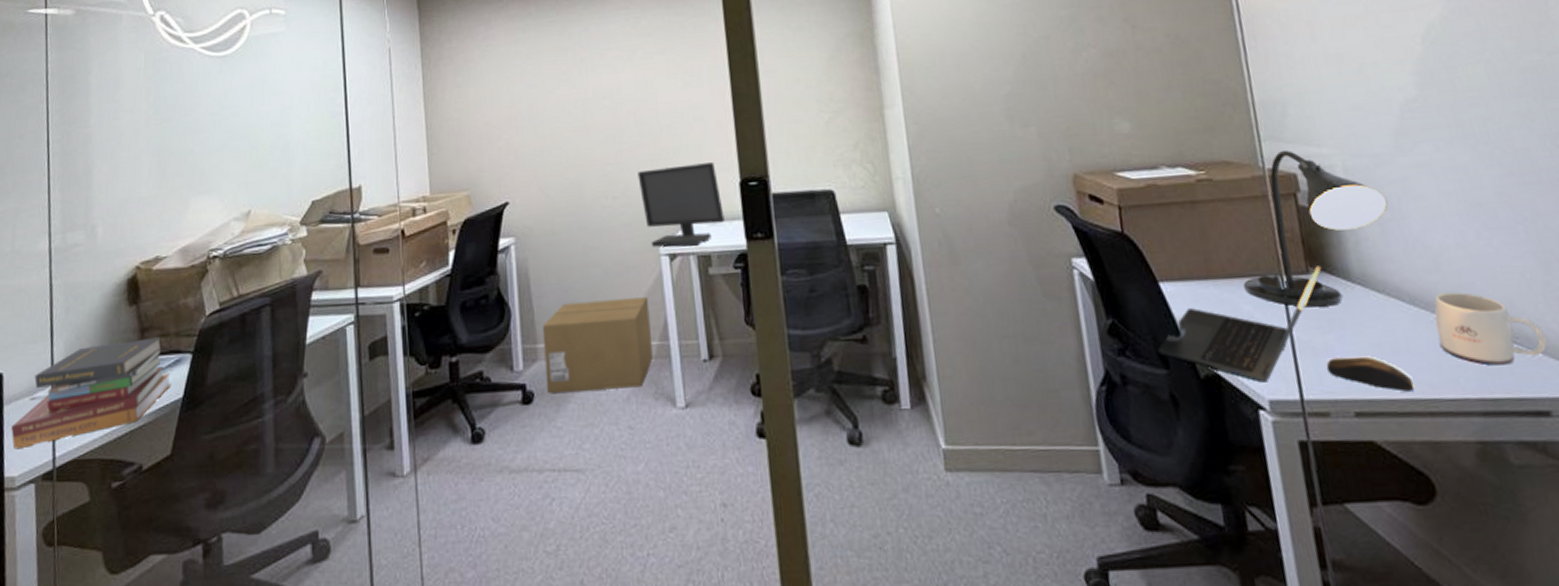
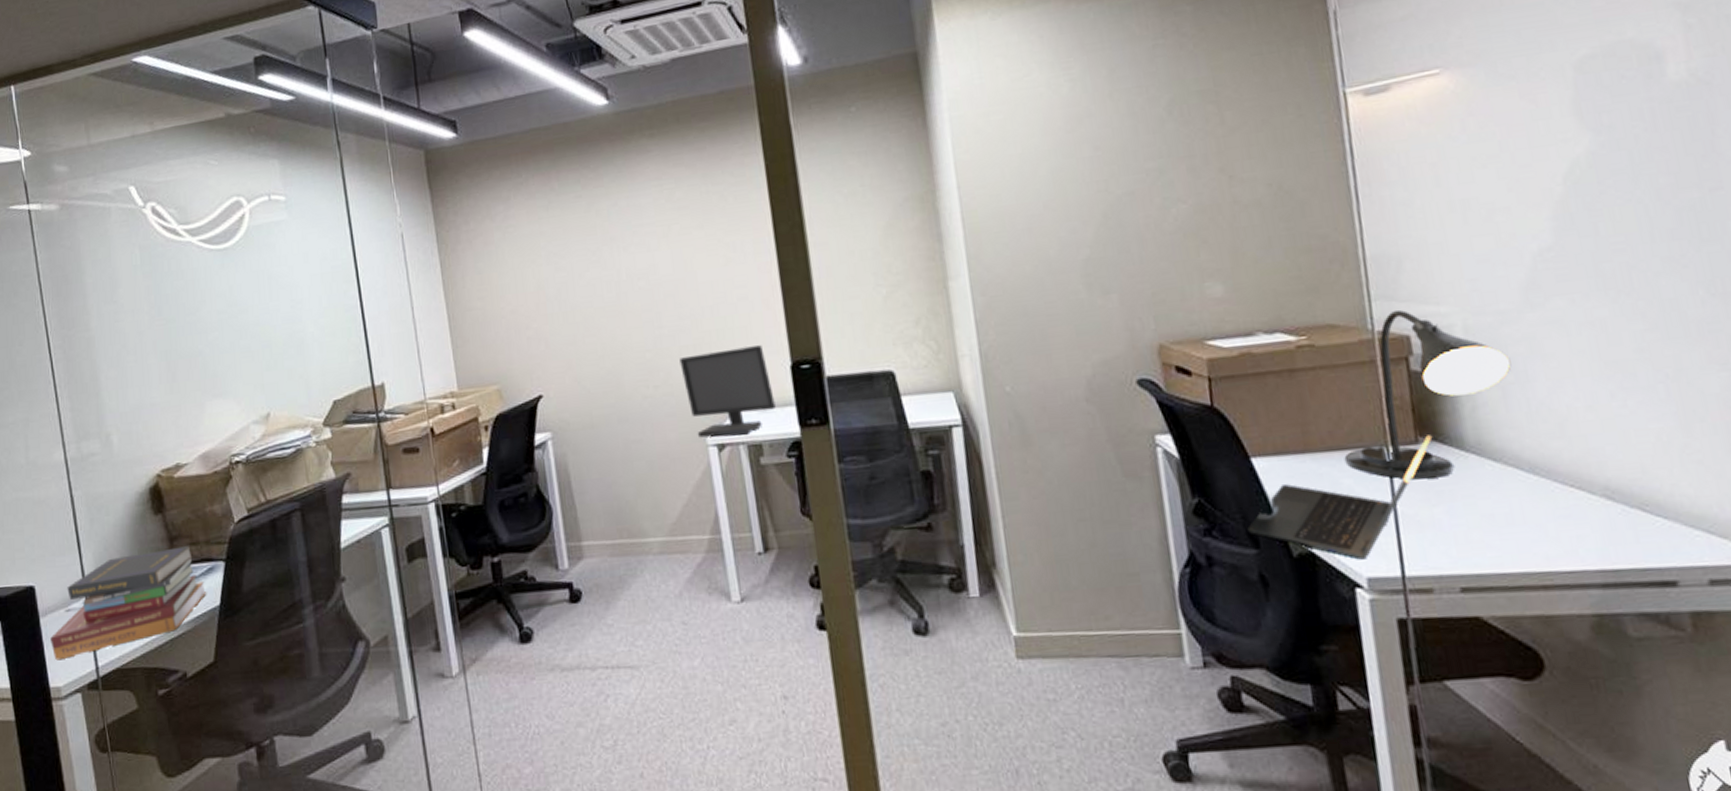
box: present [542,297,654,393] -> none [586,490,706,591]
computer mouse: present [1326,356,1415,392] -> none [1432,529,1528,565]
mug: present [1433,291,1548,365] -> none [1555,458,1681,535]

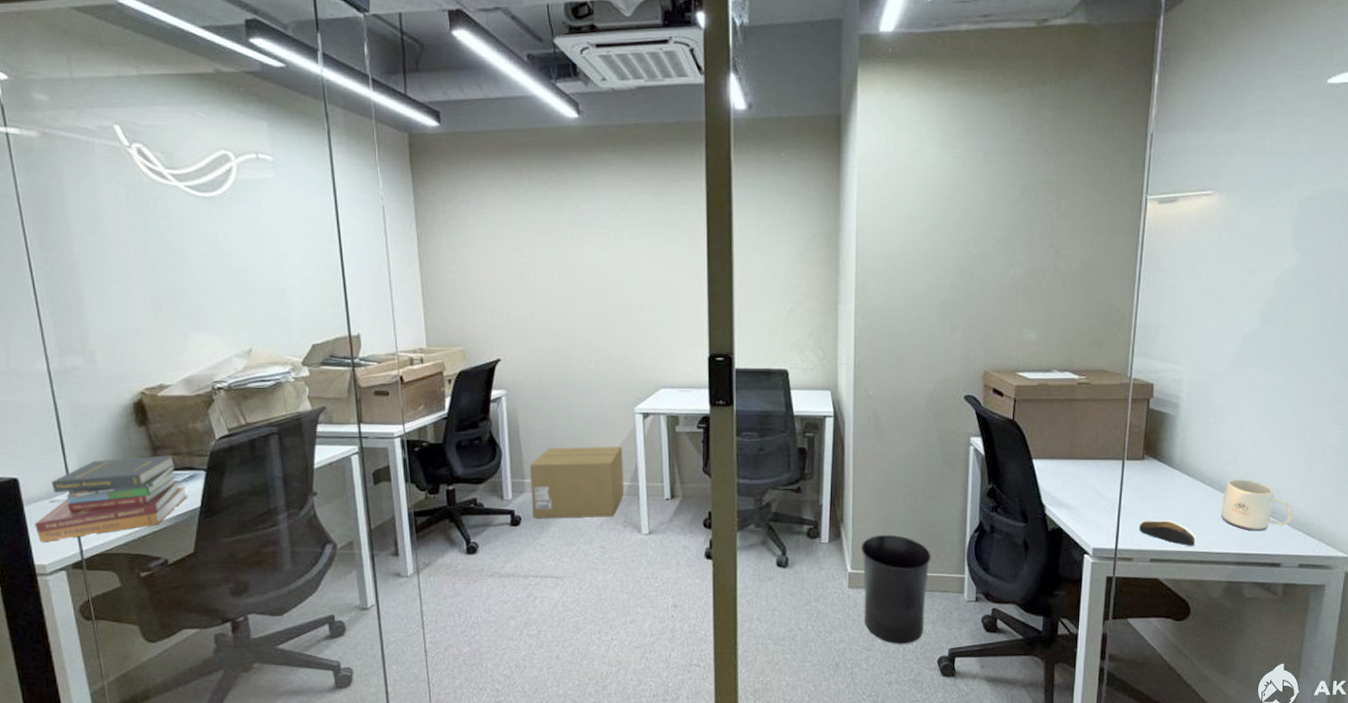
box: none [586,490,706,591] -> present [529,447,625,518]
computer monitor: present [679,345,776,438] -> none [619,338,692,407]
waste bin: none [1025,579,1134,736] -> present [861,534,931,644]
laptop: present [1247,435,1433,560] -> none [1021,454,1154,536]
desk lamp: present [1345,309,1512,480] -> none [1095,364,1214,484]
computer mouse: none [1432,529,1528,565] -> present [1140,521,1196,546]
mug: none [1555,458,1681,535] -> present [1221,478,1294,531]

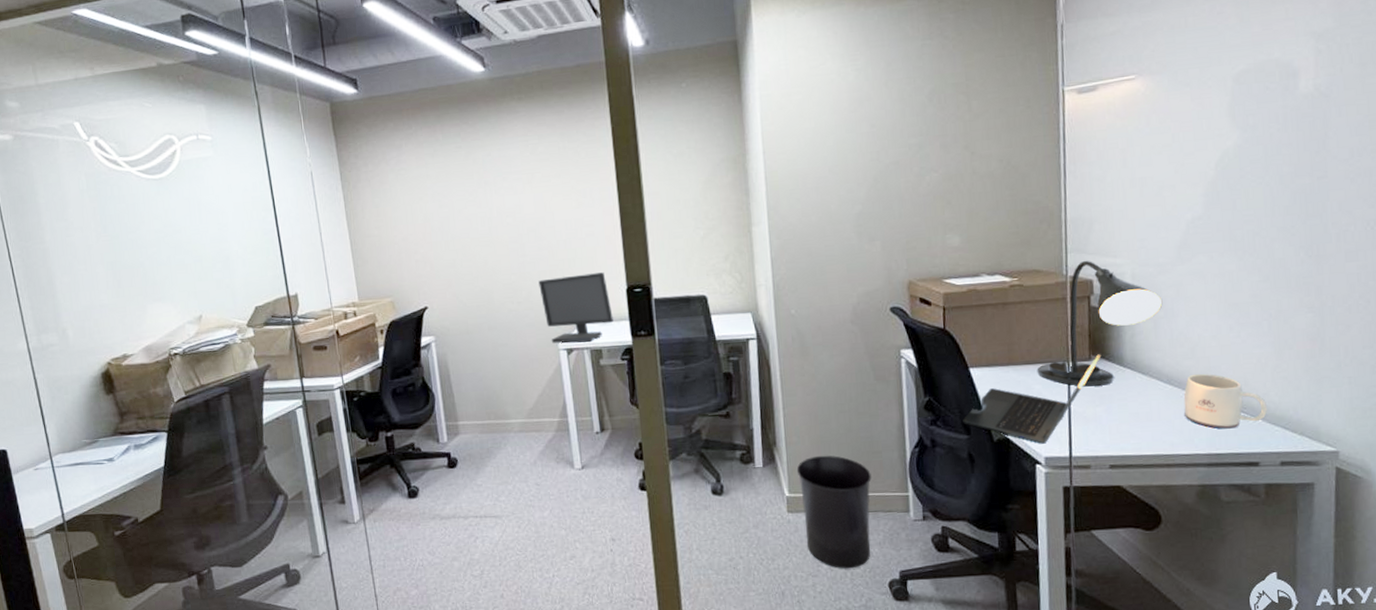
books: present [35,455,188,543] -> none [22,420,153,508]
box: present [529,447,625,518] -> none [461,384,555,459]
computer monitor: none [619,338,692,407] -> present [538,272,613,343]
laptop: none [1021,454,1154,536] -> present [963,354,1102,444]
desk lamp: none [1095,364,1214,484] -> present [1038,260,1163,387]
computer mouse: present [1140,521,1196,546] -> none [1094,423,1159,450]

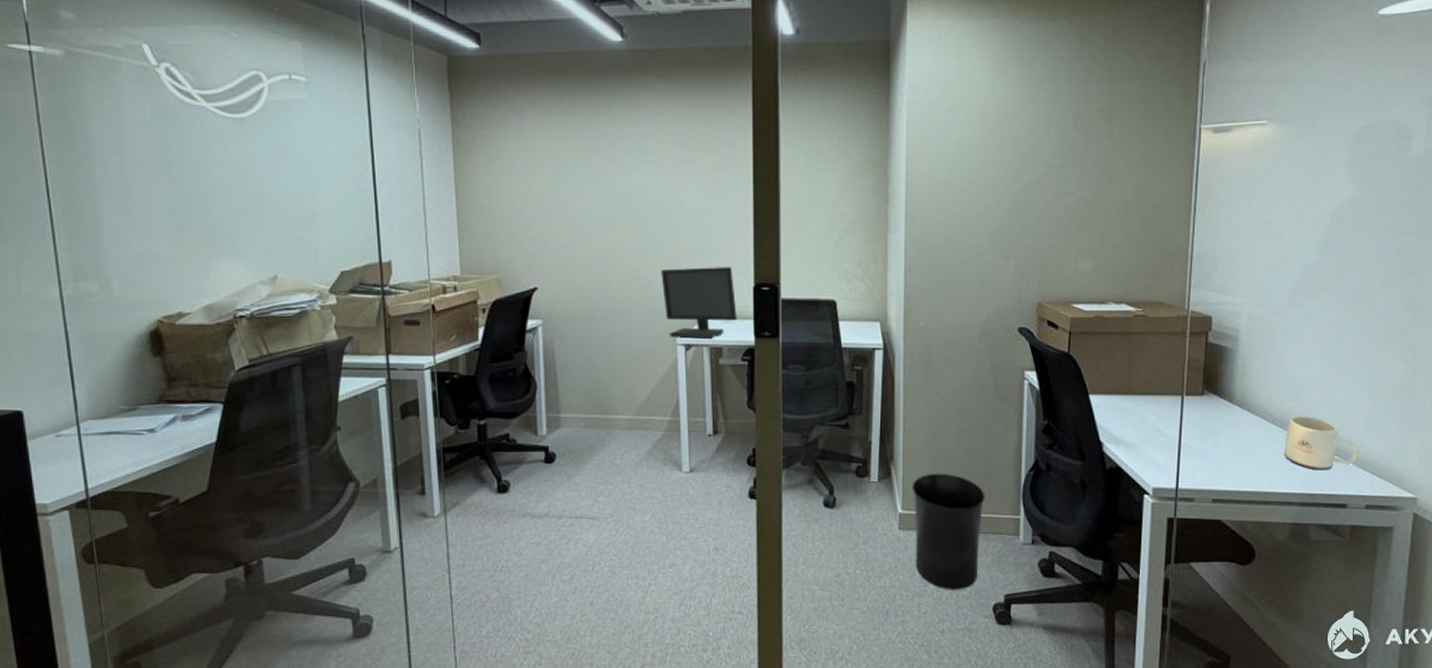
laptop: present [963,354,1102,444] -> none [1078,390,1214,475]
desk lamp: present [1038,260,1163,387] -> none [1154,296,1274,421]

